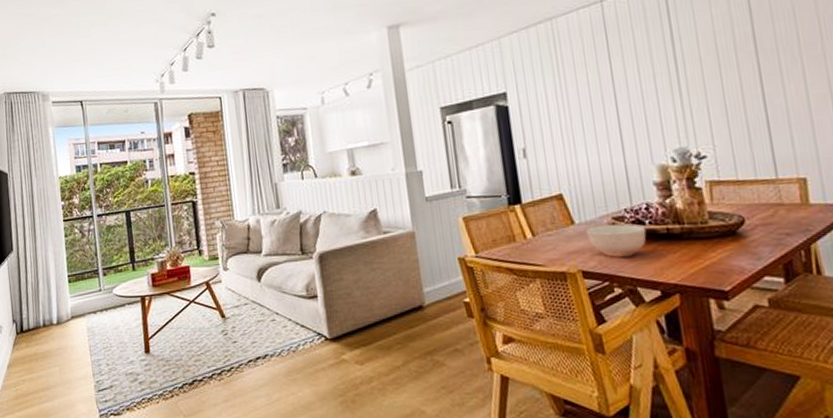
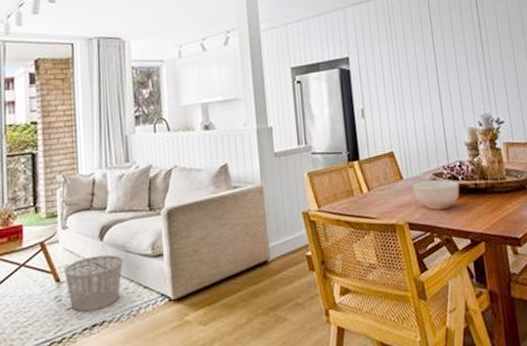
basket: none [227,294,281,346] -> present [63,254,125,313]

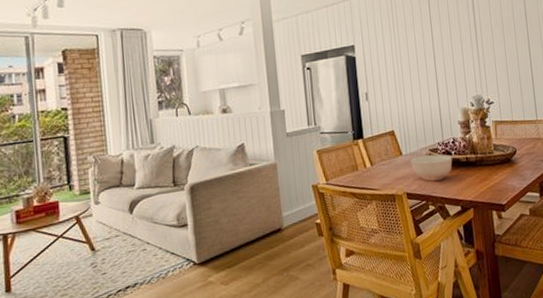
basket: present [63,254,125,313] -> none [97,225,153,277]

